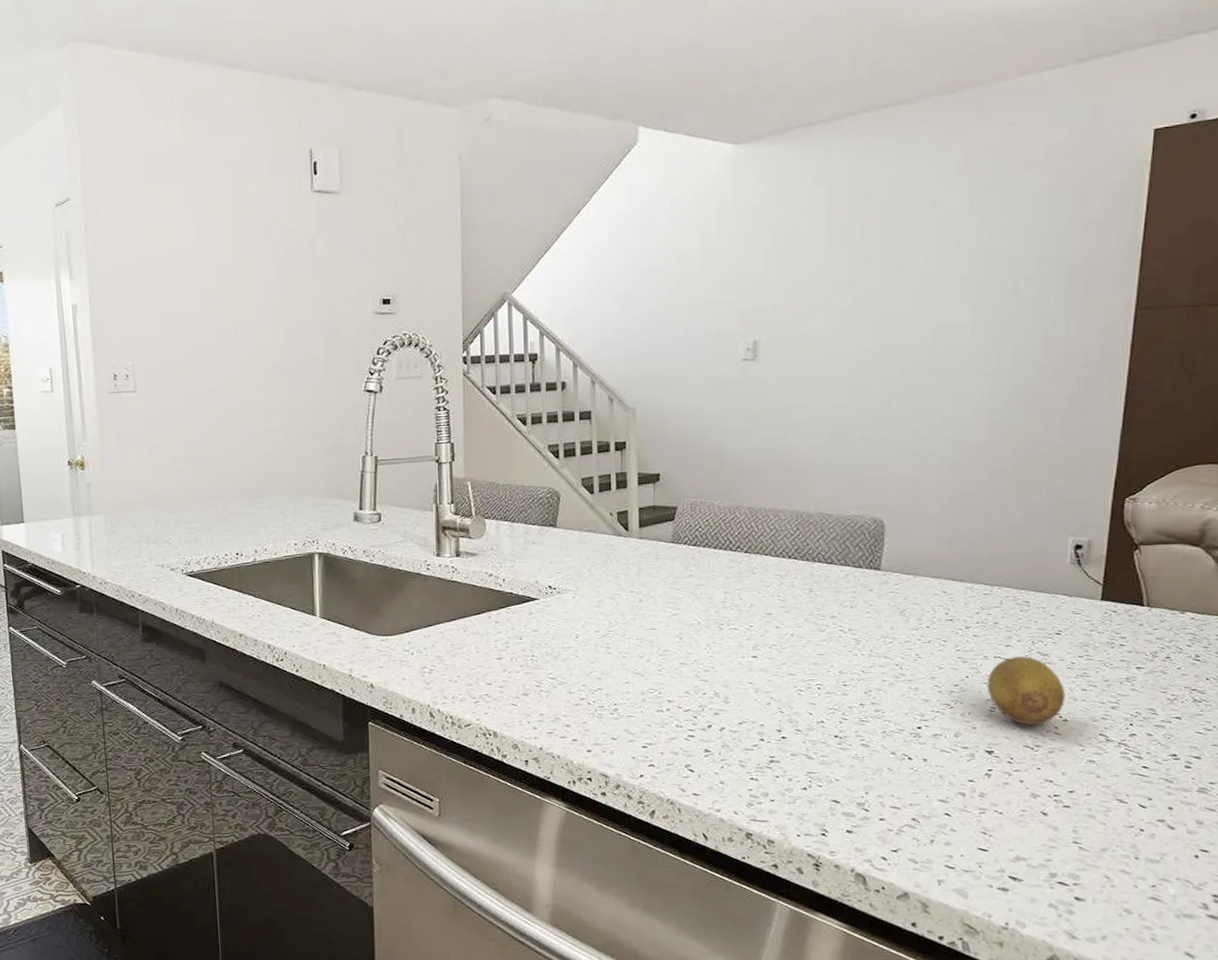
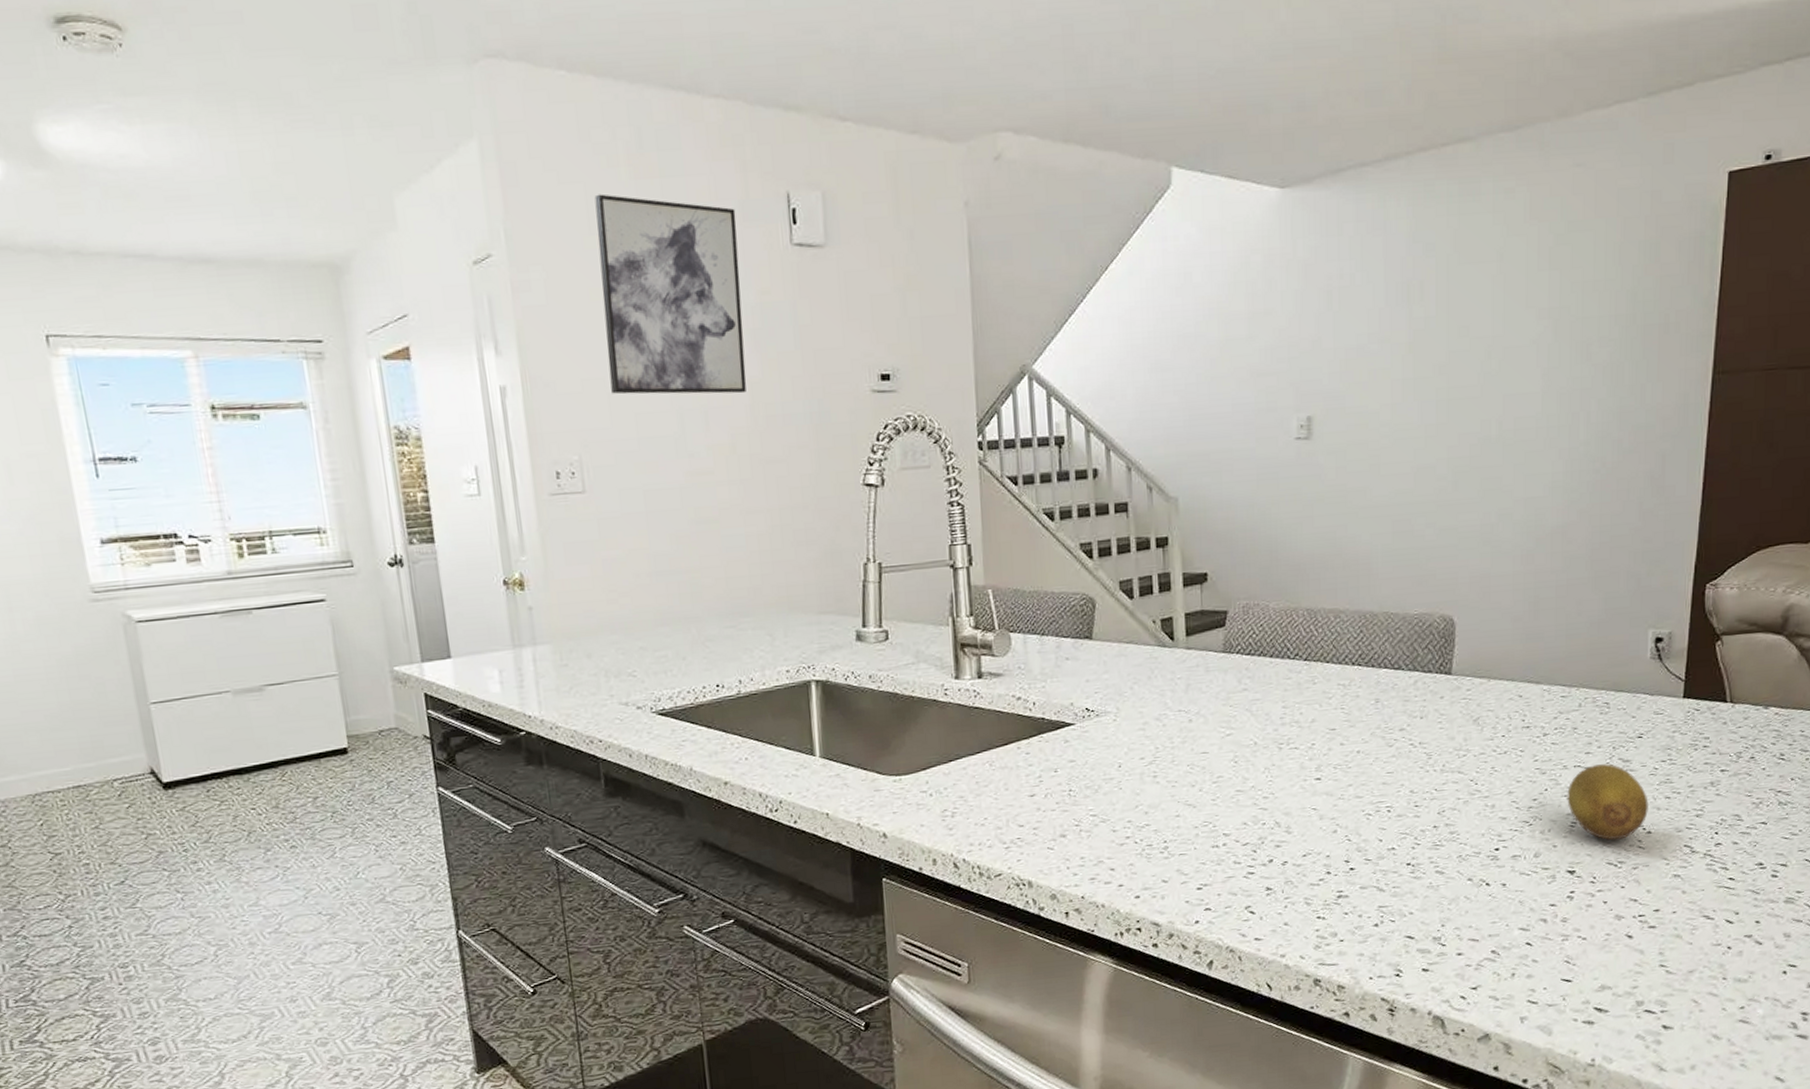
wall art: none [154,150,271,314] -> present [594,194,746,395]

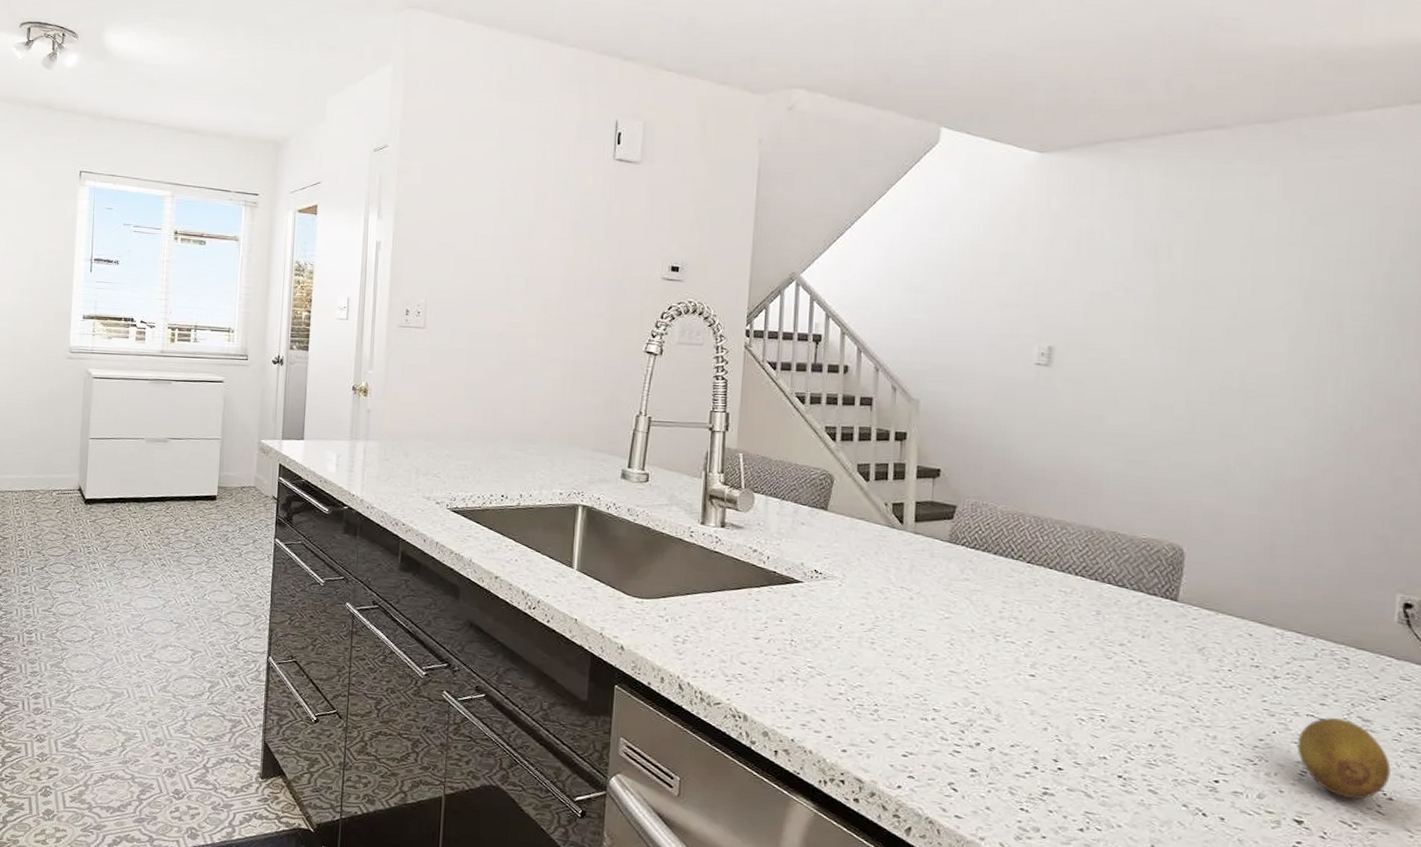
wall art: present [594,194,746,395] -> none [458,109,574,268]

